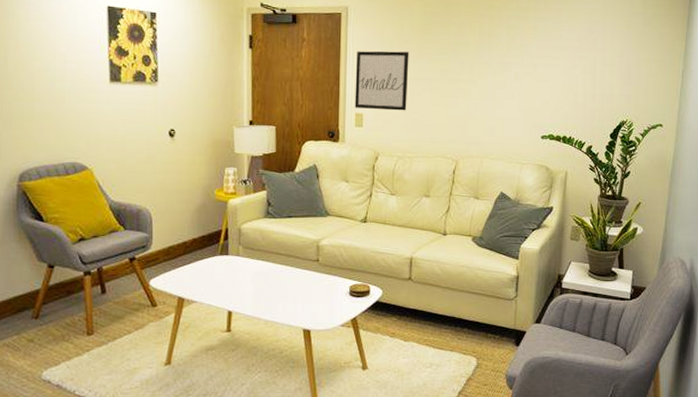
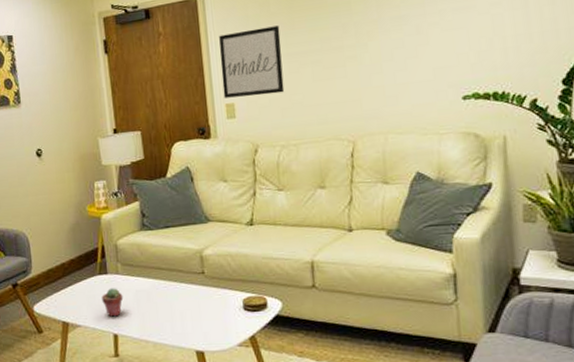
potted succulent: none [220,268,241,295] -> present [102,288,124,317]

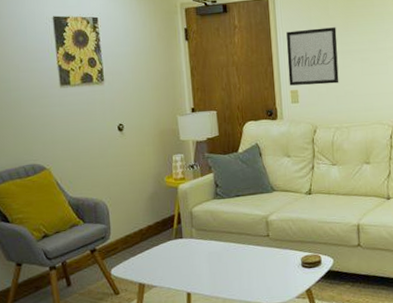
potted succulent: present [102,288,124,317] -> none [177,251,197,277]

